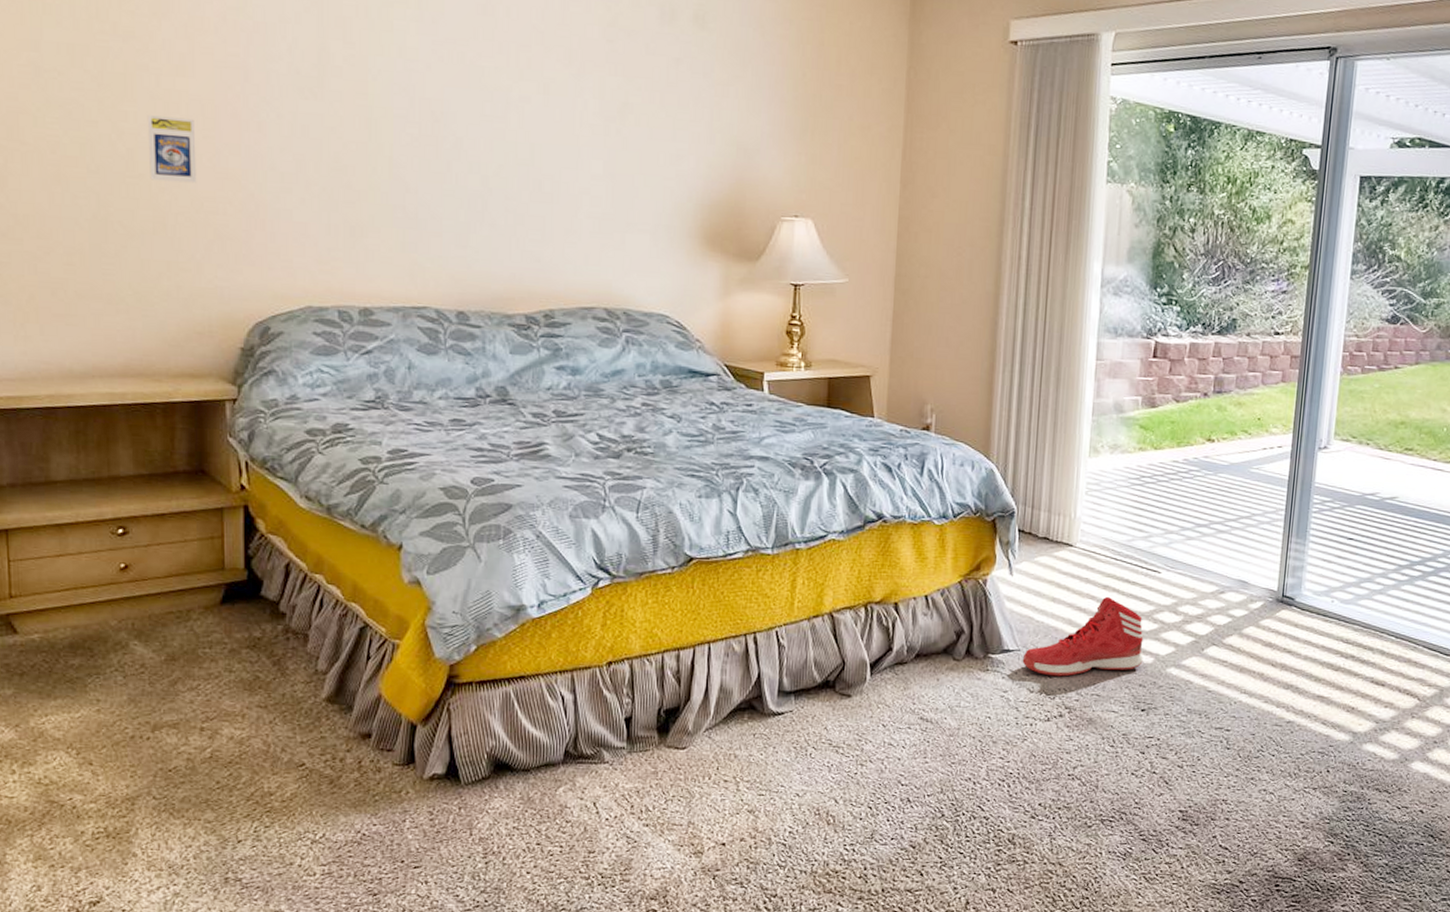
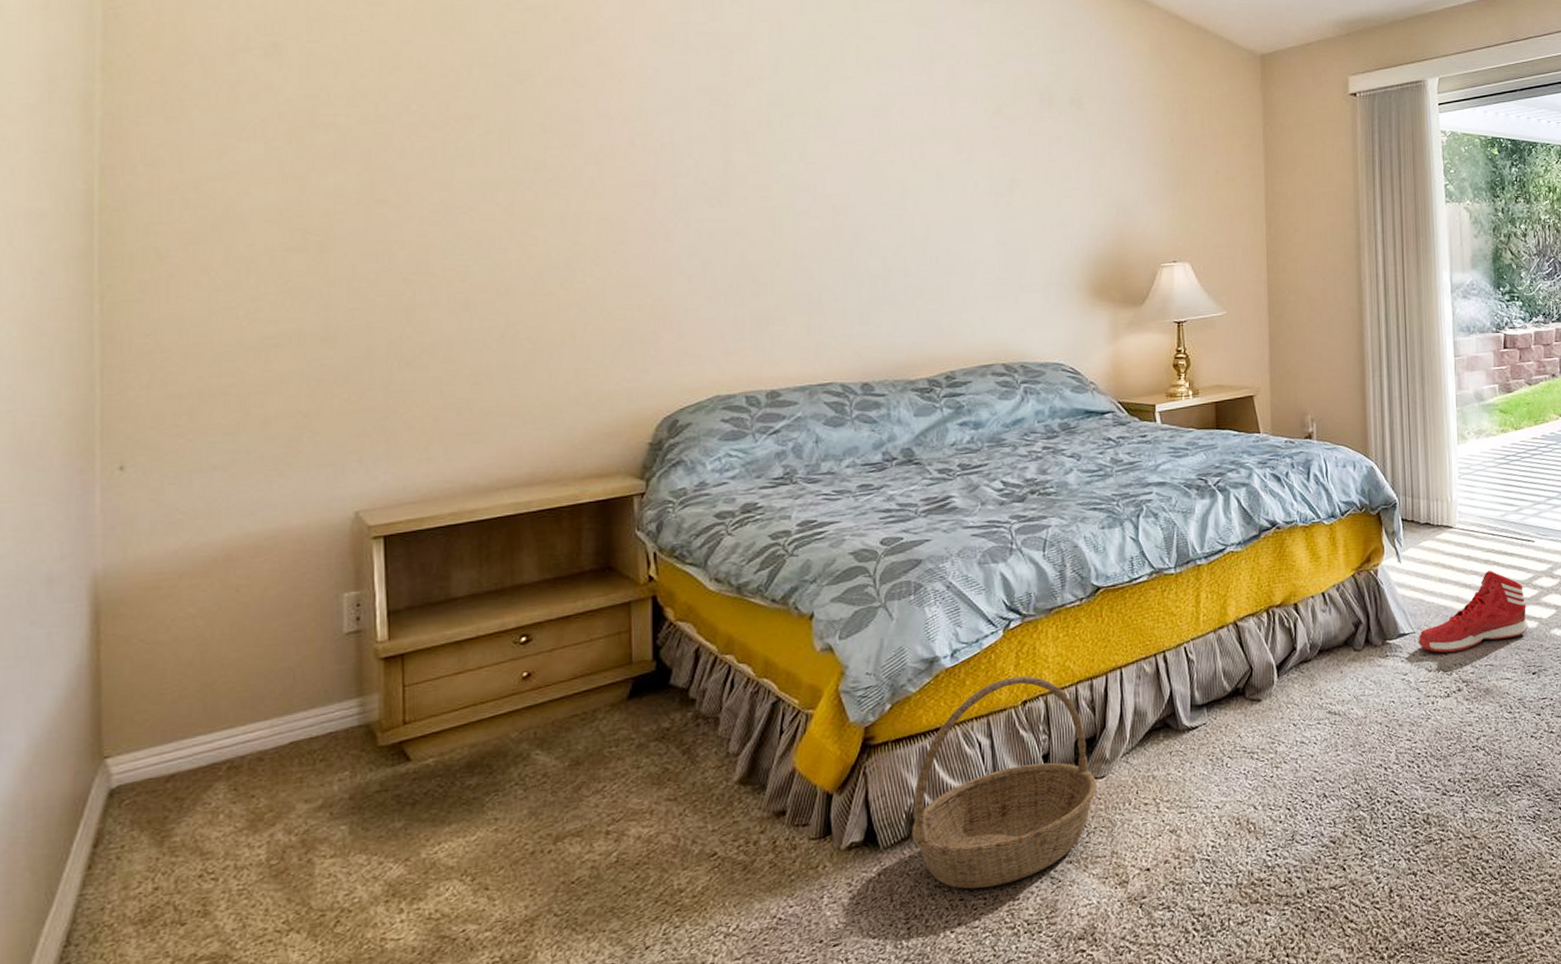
trading card display case: present [147,115,197,184] -> none [557,236,606,296]
basket: none [492,636,677,837] -> present [911,675,1096,889]

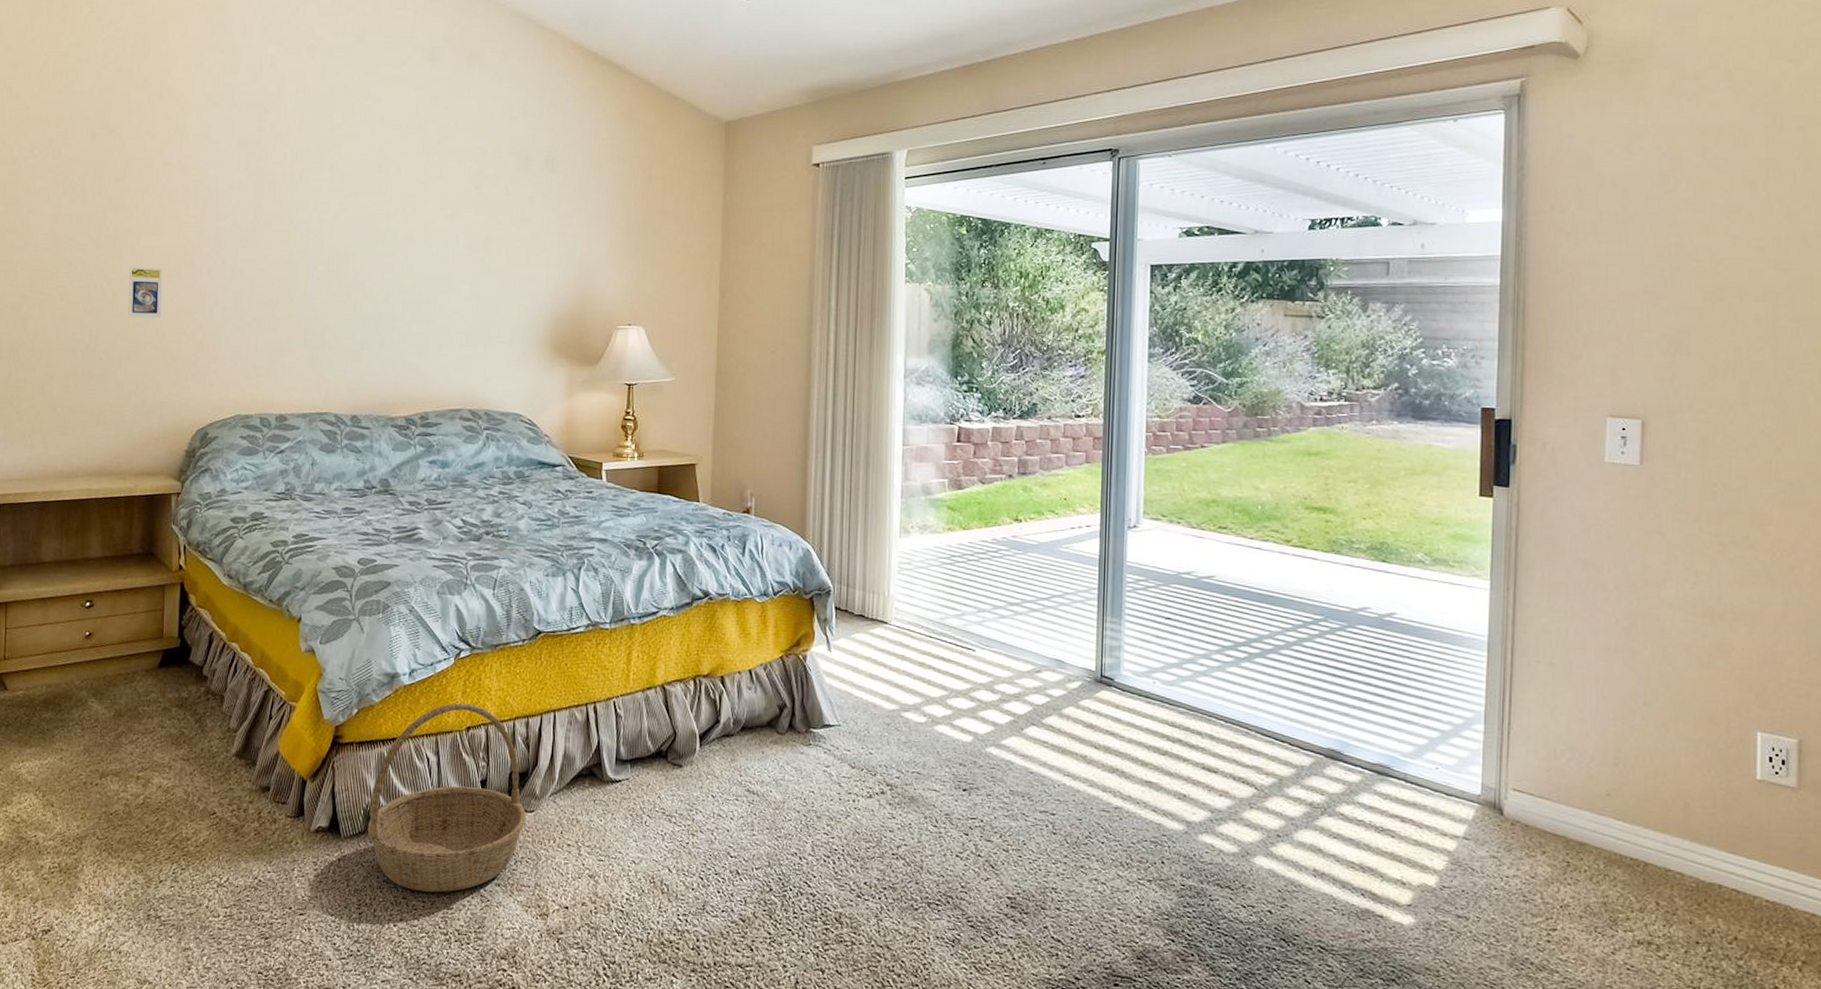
trading card display case: none [557,236,606,296] -> present [128,267,163,319]
sneaker: present [1418,570,1528,654] -> none [843,673,962,753]

